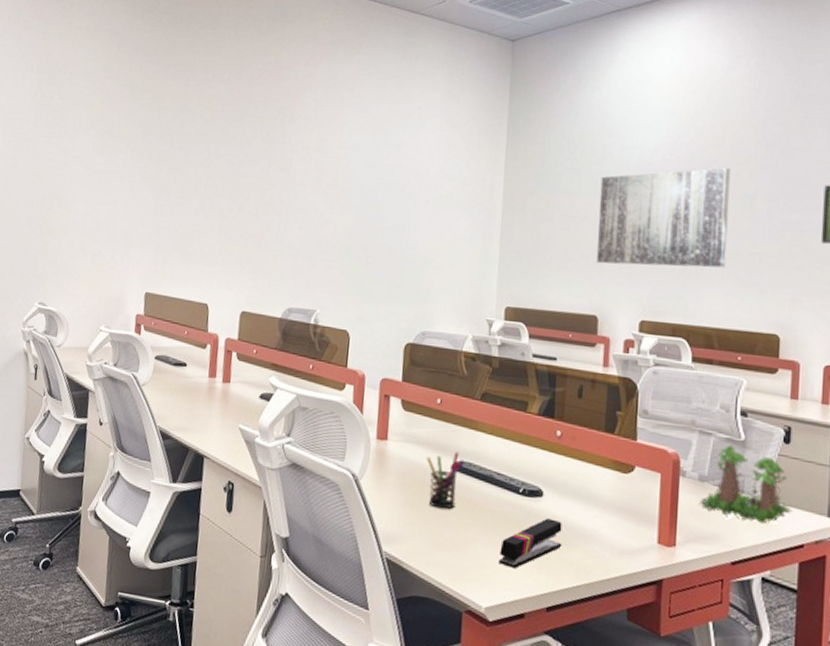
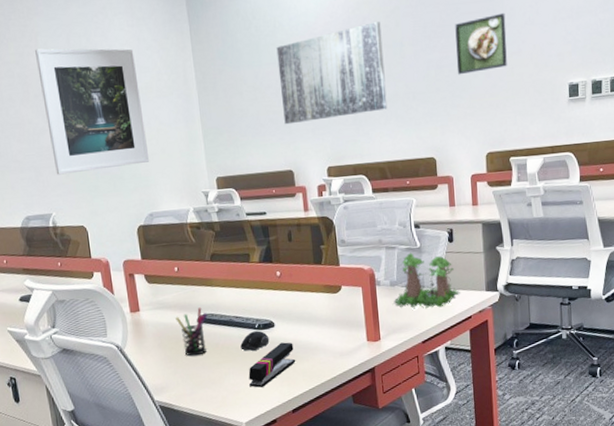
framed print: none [331,138,441,276] -> present [35,48,150,175]
computer mouse: none [497,495,534,520] -> present [240,330,270,351]

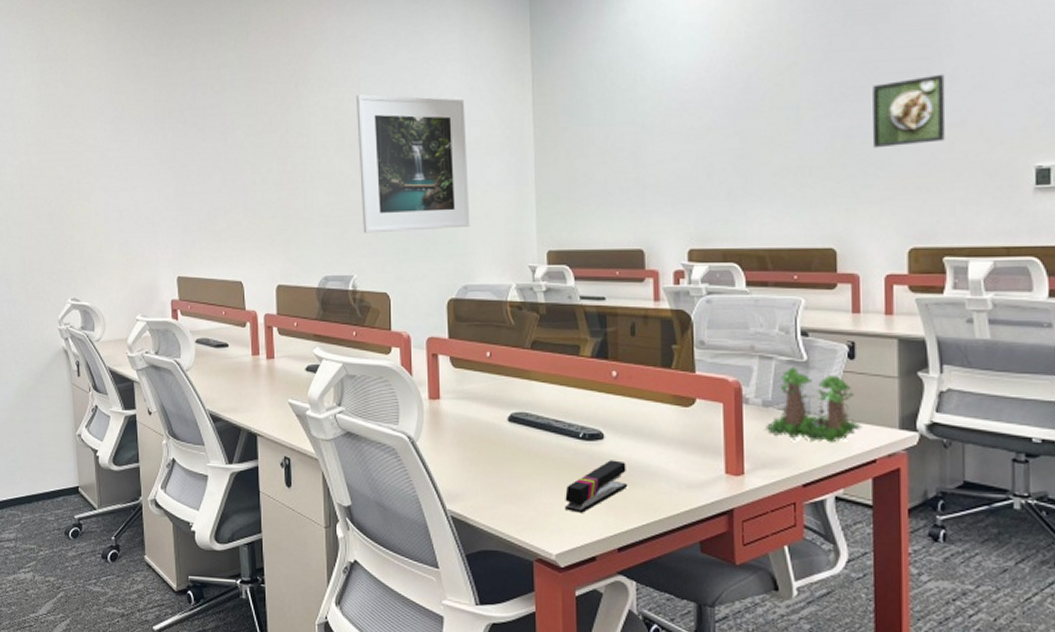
pen holder: present [175,307,208,357] -> none [481,403,521,462]
computer mouse: present [240,330,270,351] -> none [558,441,596,465]
wall art: present [276,22,387,125] -> none [635,79,774,195]

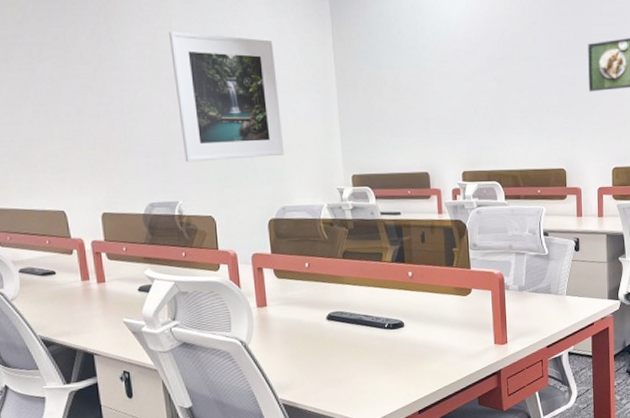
stapler: present [565,460,628,513] -> none [376,342,424,388]
plant: present [763,352,862,443] -> none [520,247,584,315]

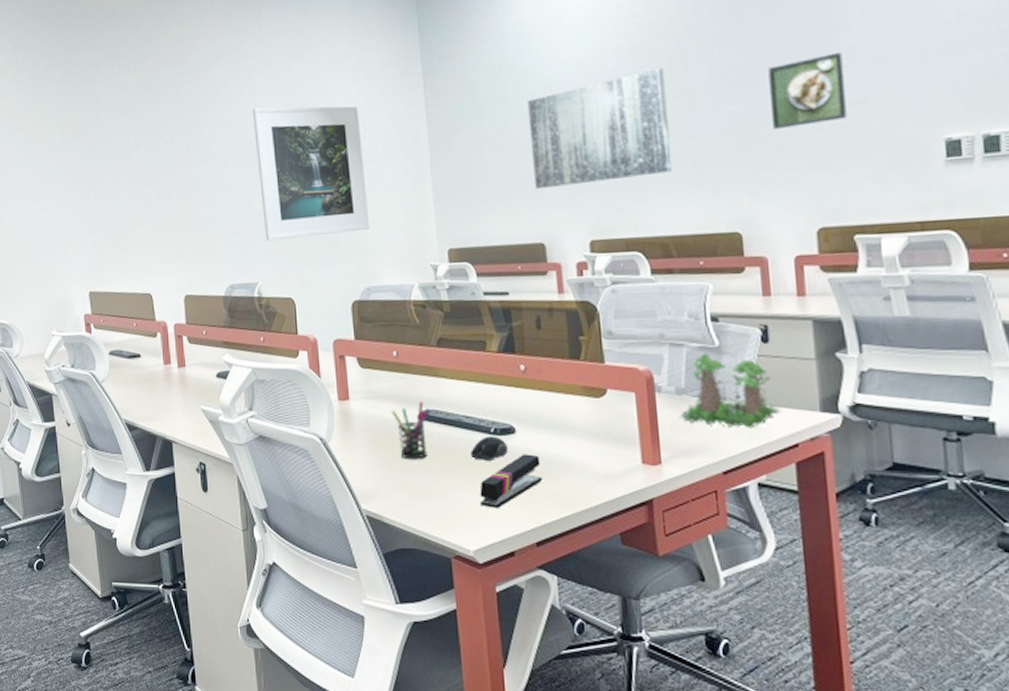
pen holder: none [304,305,337,354] -> present [391,401,431,460]
computer mouse: none [369,330,399,351] -> present [470,436,509,460]
stapler: none [376,342,424,388] -> present [479,454,543,508]
wall art: none [417,35,522,128] -> present [527,68,673,190]
plant: none [520,247,584,315] -> present [678,337,781,429]

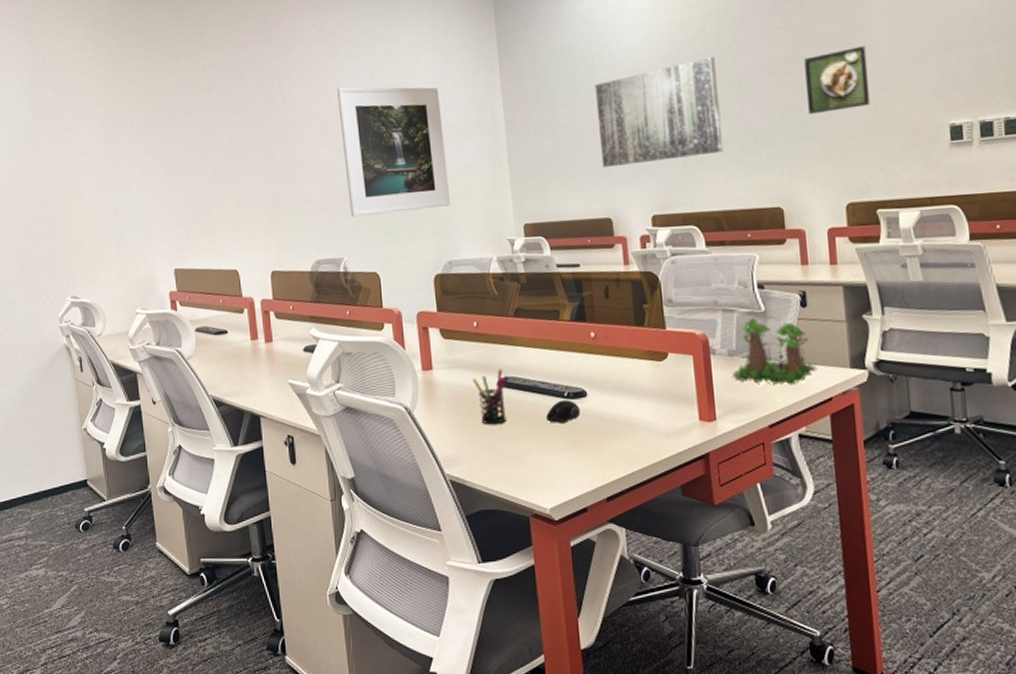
stapler: present [479,454,543,508] -> none [555,415,612,468]

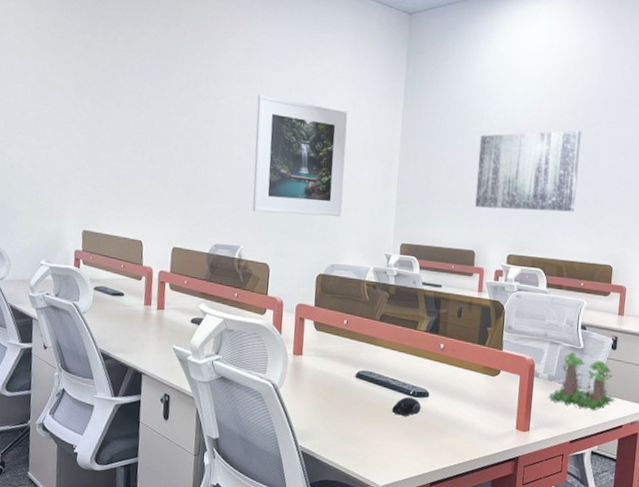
pen holder: present [472,369,509,425] -> none [335,363,366,410]

